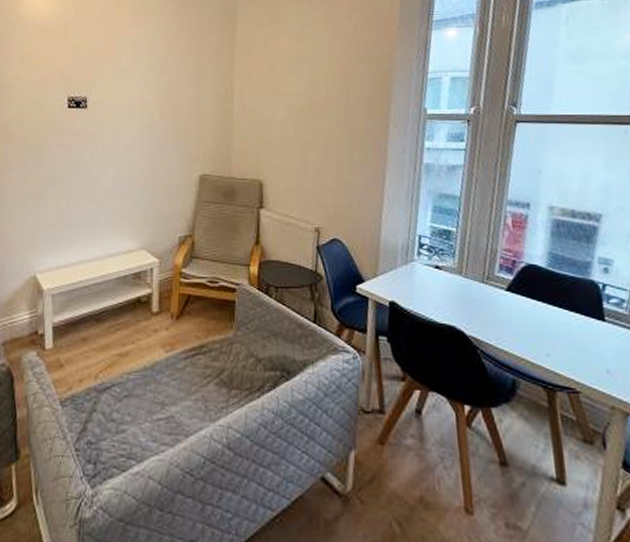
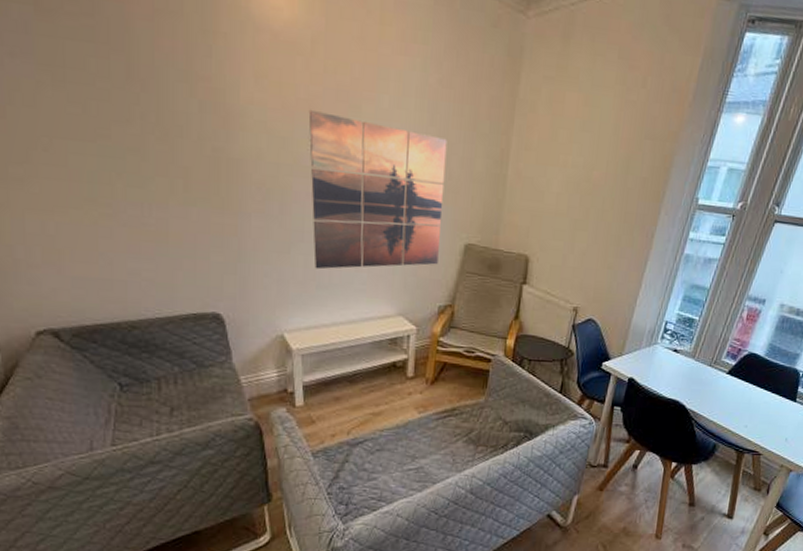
wall art: none [61,77,177,211] -> present [308,109,447,270]

